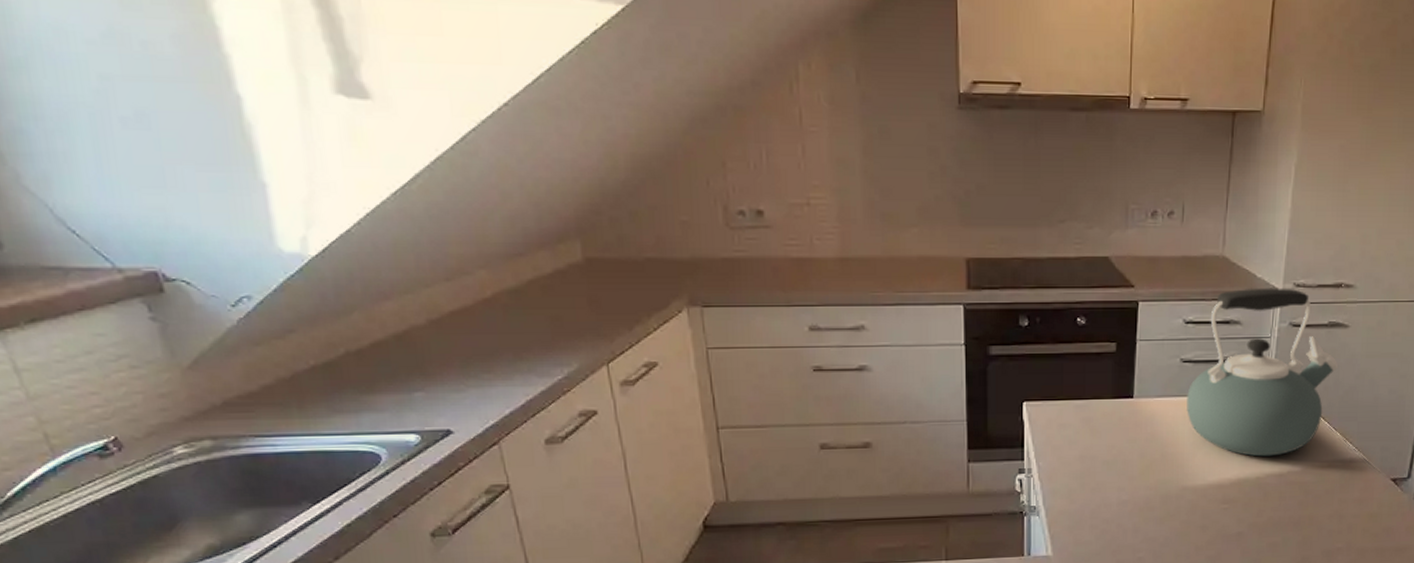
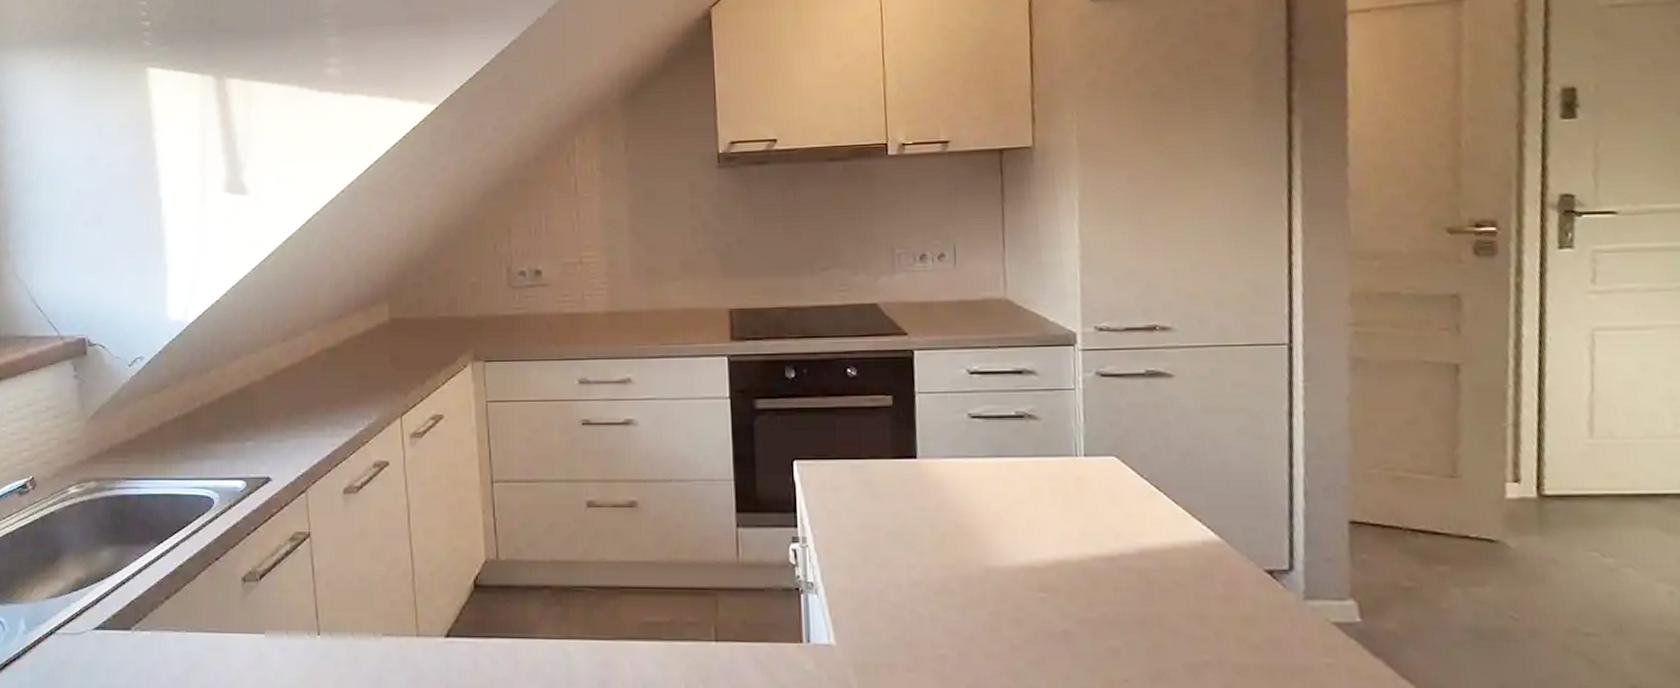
kettle: present [1187,288,1339,457] -> none [980,332,1168,534]

